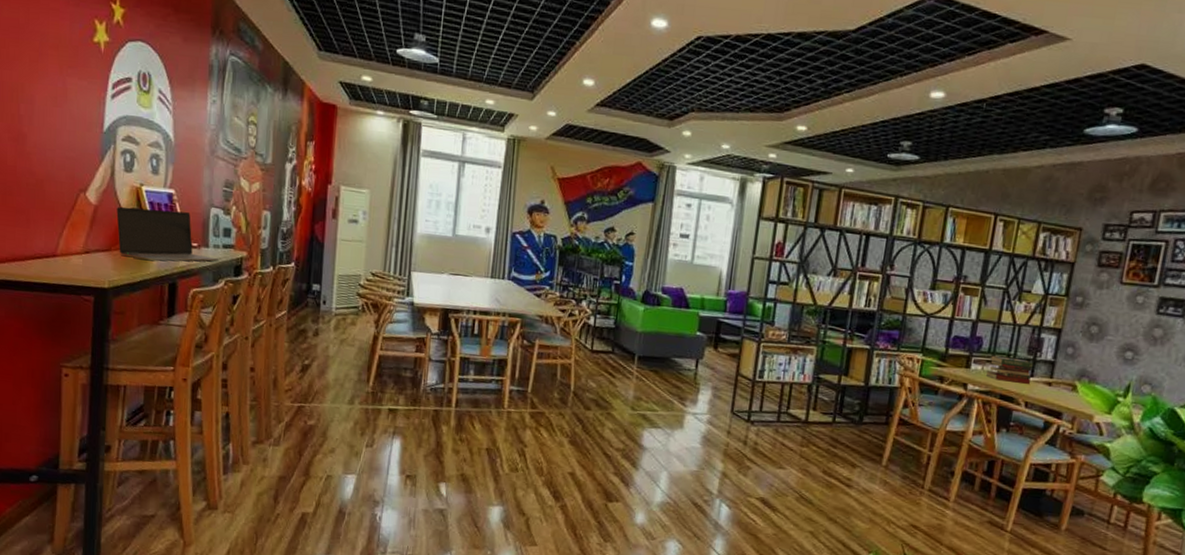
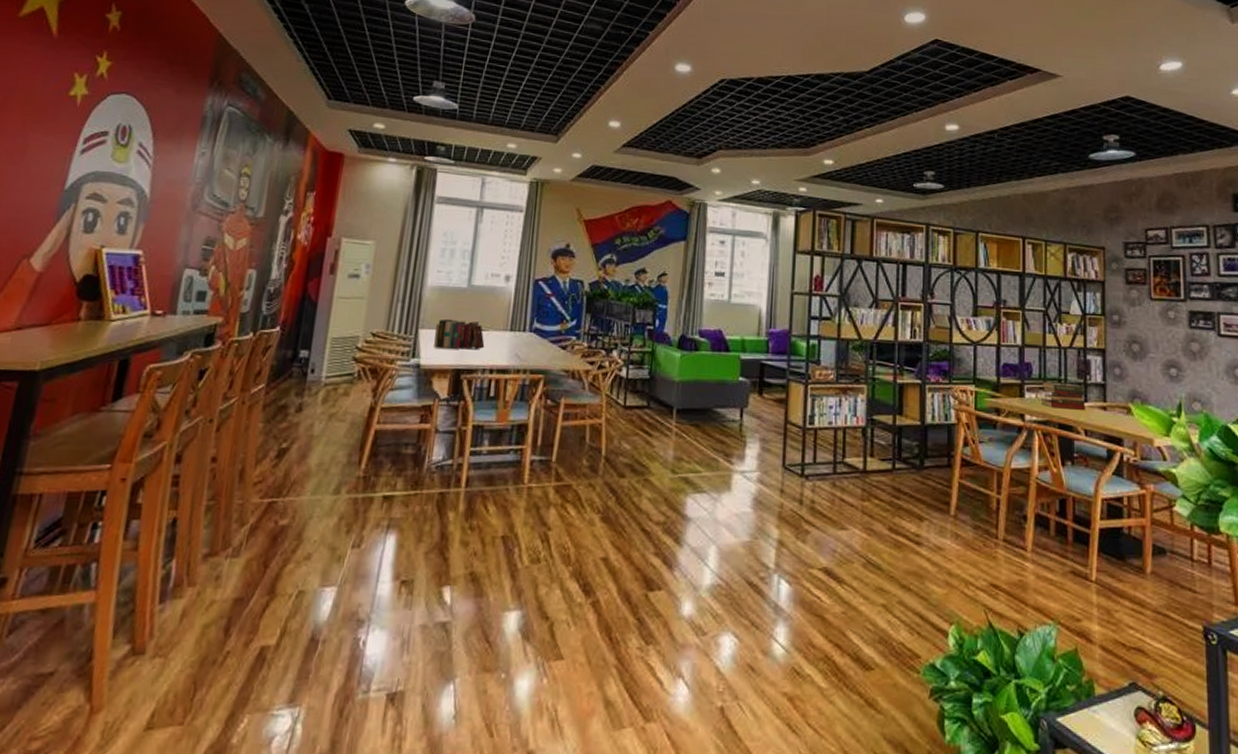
laptop: present [116,207,219,262] -> none [61,272,188,335]
books: none [425,263,469,293] -> present [434,318,485,350]

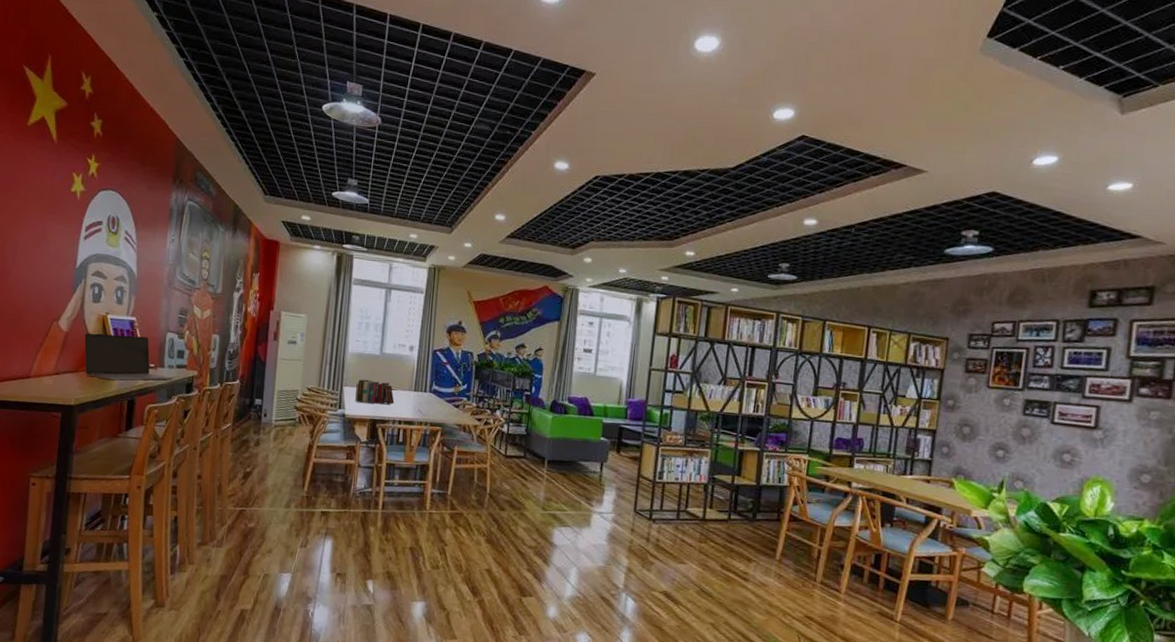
laptop: none [61,272,188,335] -> present [84,333,173,381]
books: present [1040,381,1086,411] -> none [868,455,913,483]

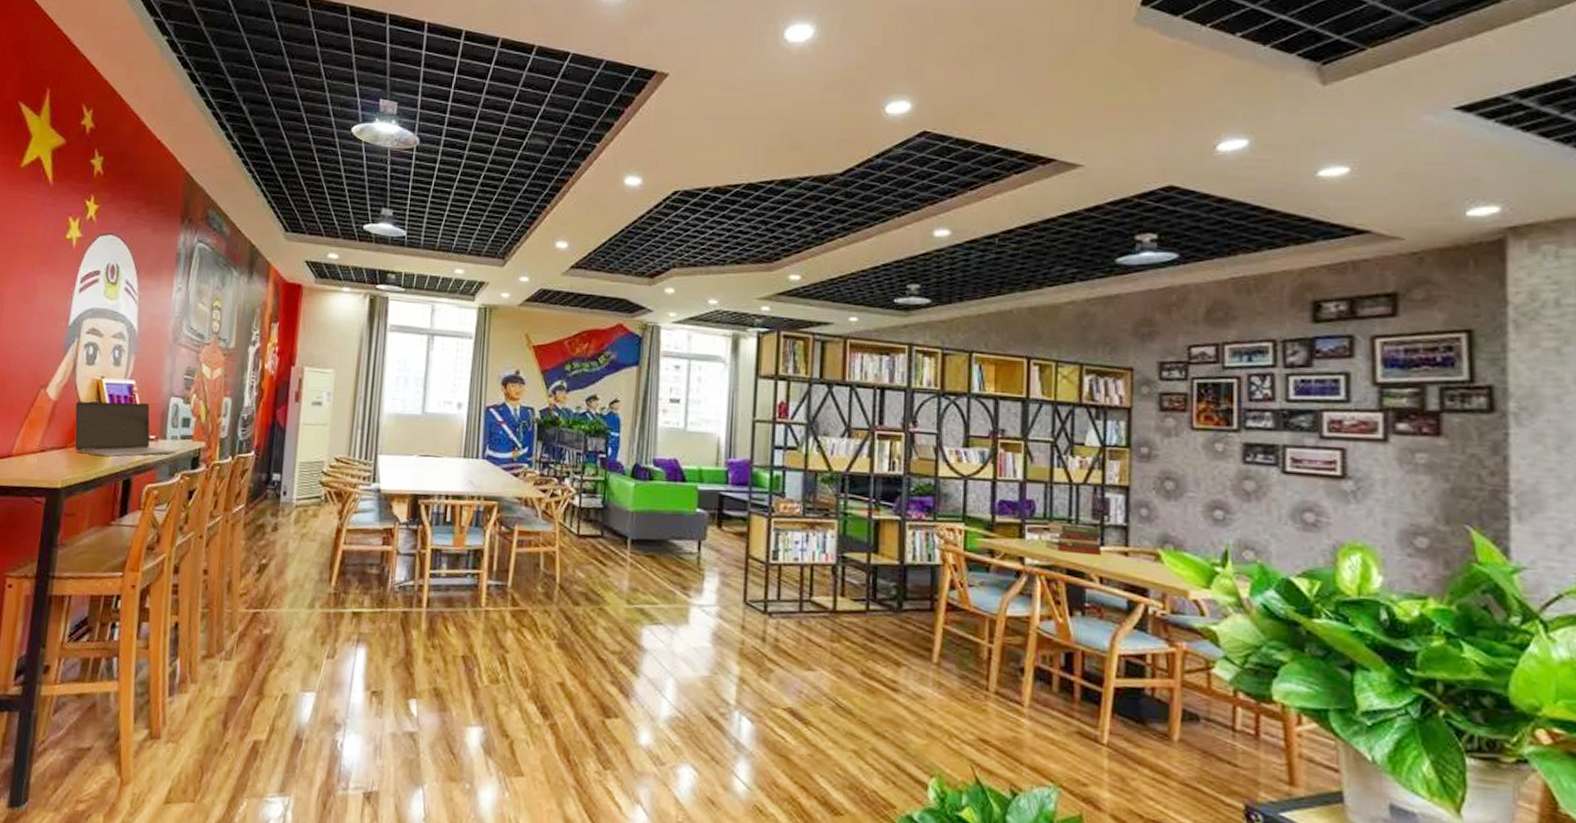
books: present [355,379,395,405] -> none [392,445,440,476]
books: none [868,455,913,483] -> present [1044,521,1103,556]

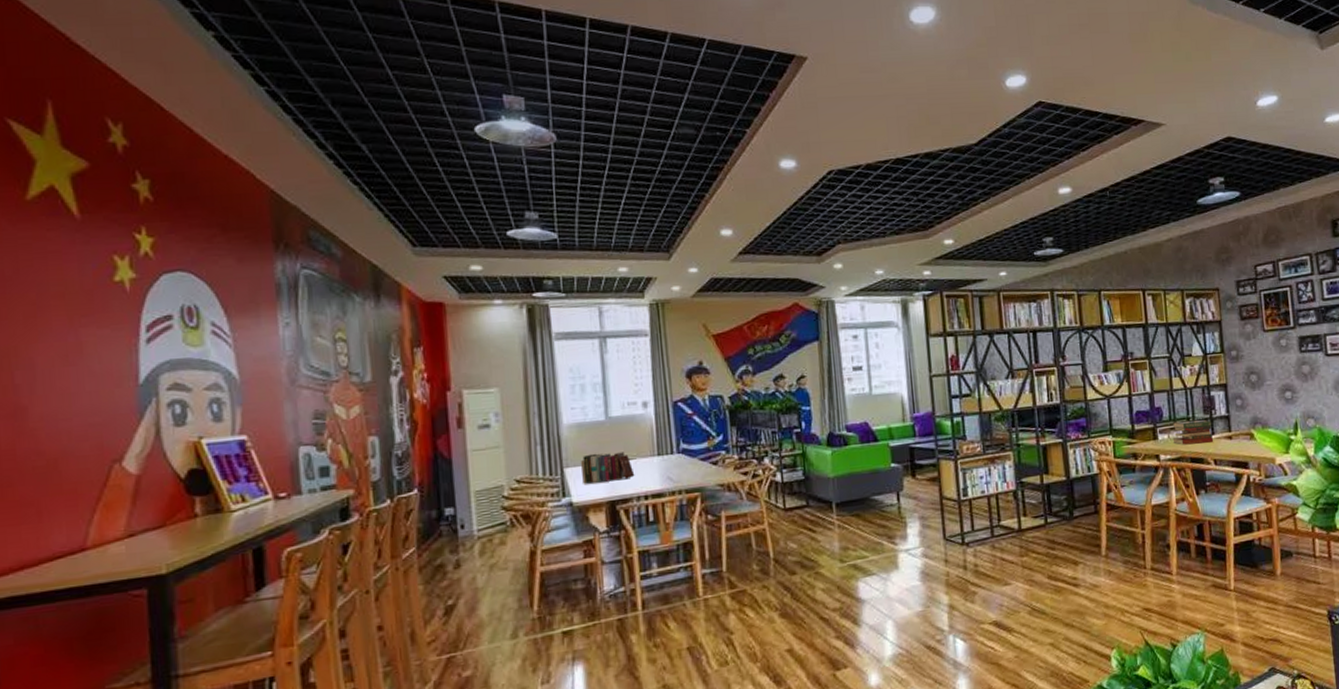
laptop: present [74,401,177,457] -> none [168,458,318,530]
books: none [392,445,440,476] -> present [580,452,635,484]

